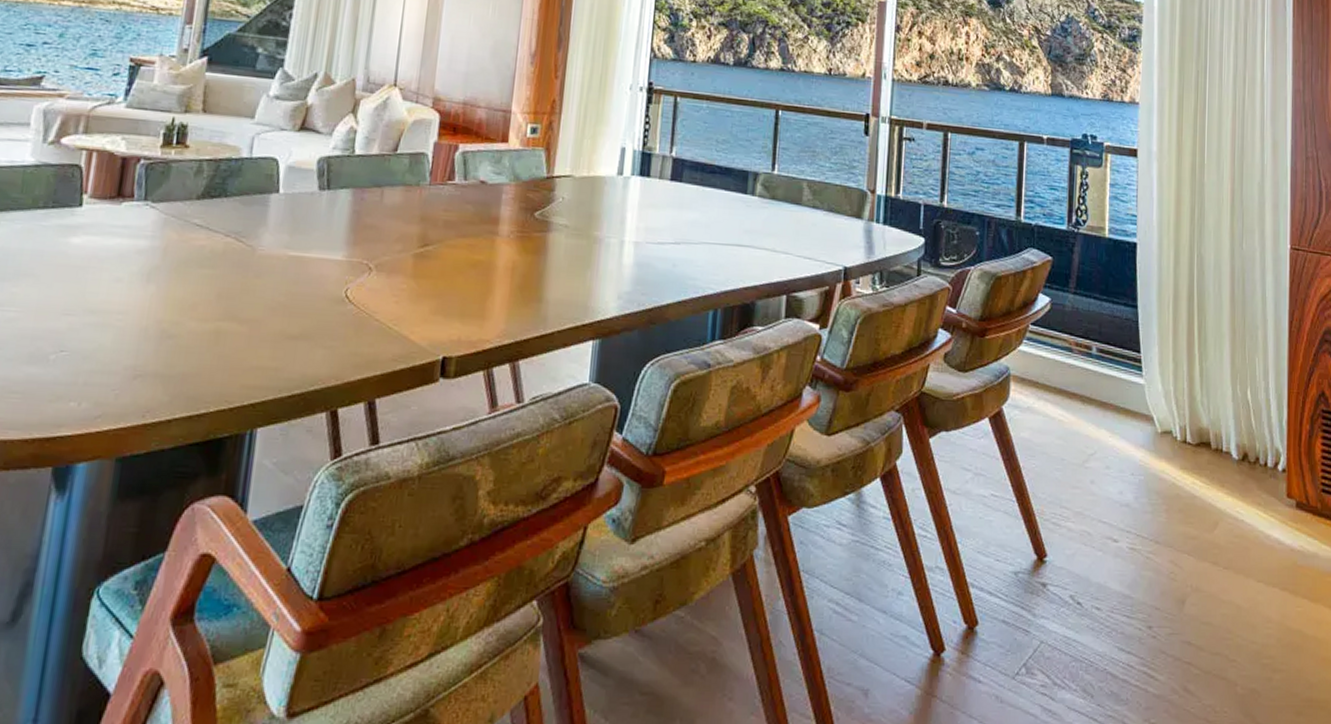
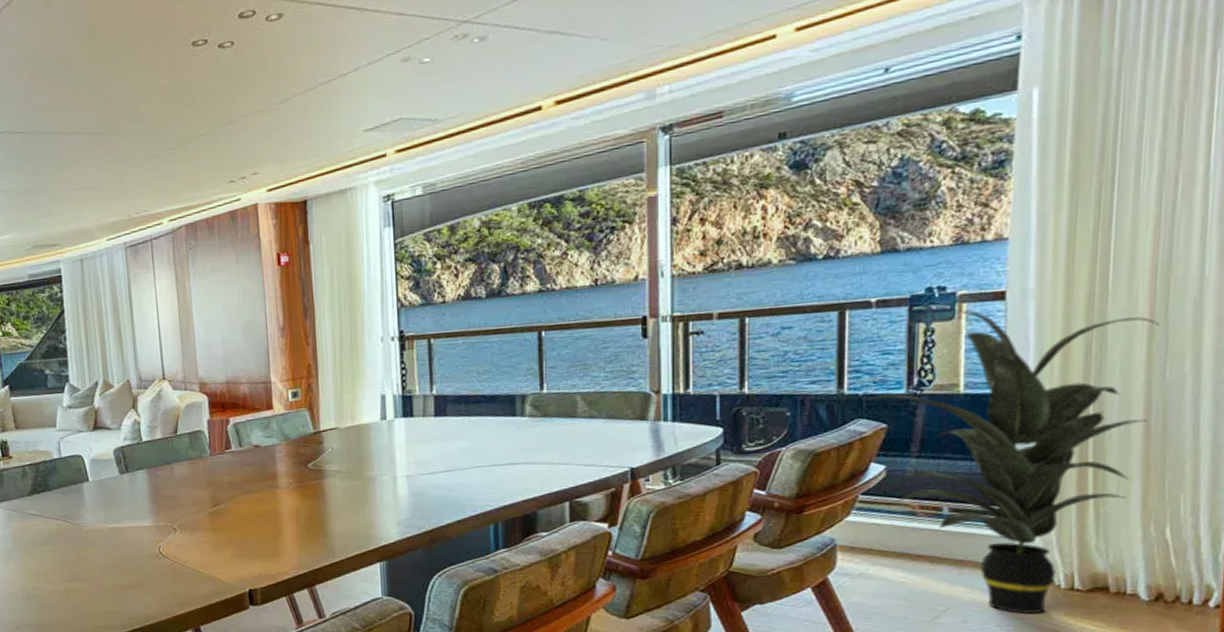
indoor plant: none [1038,161,1238,464] -> present [866,310,1160,614]

